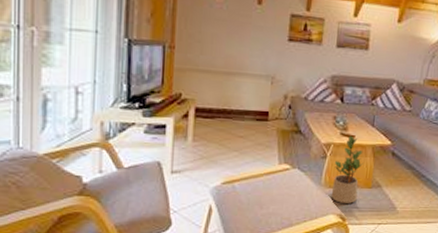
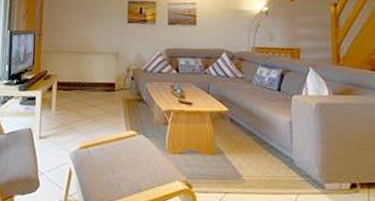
potted plant: present [331,135,363,203] -> none [175,102,203,170]

